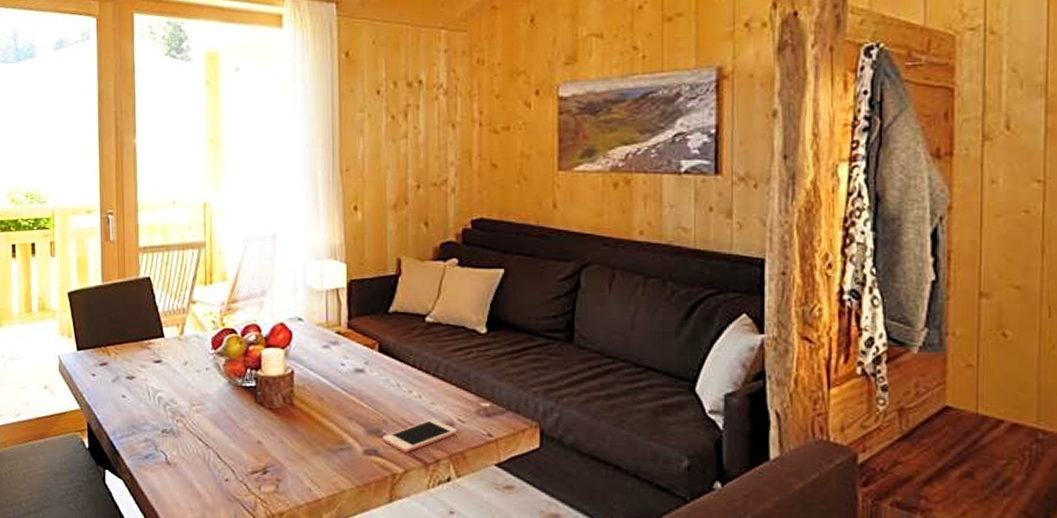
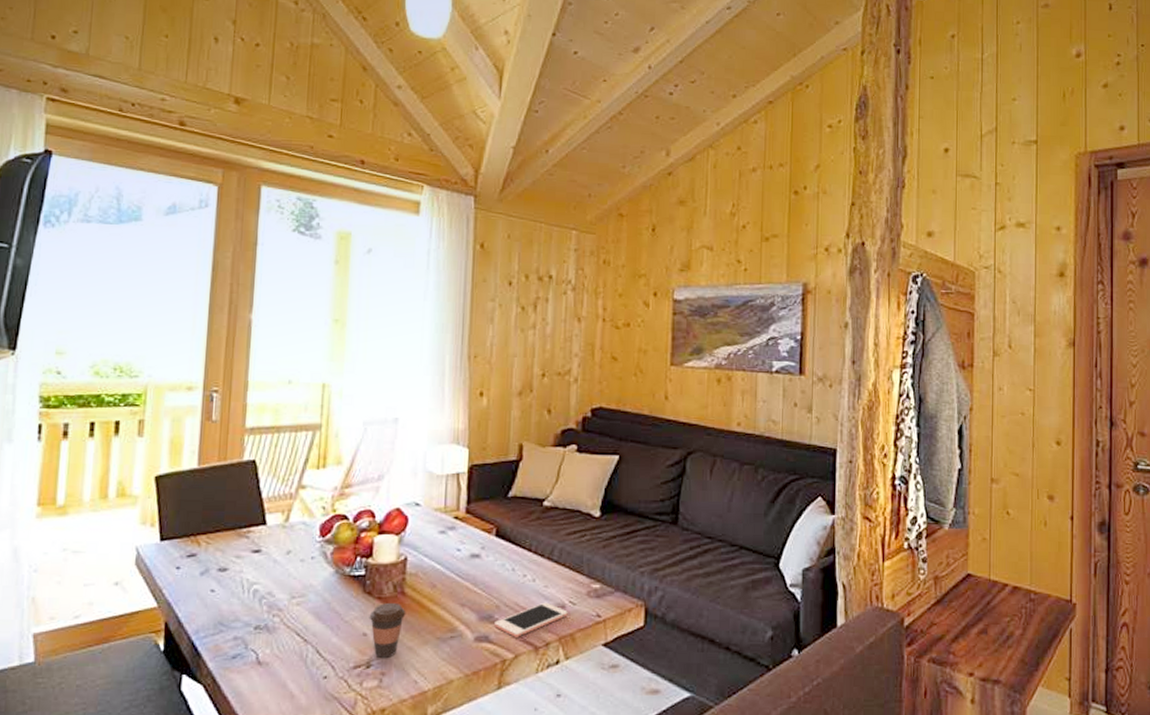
coffee cup: none [262,413,297,465] -> present [369,602,406,658]

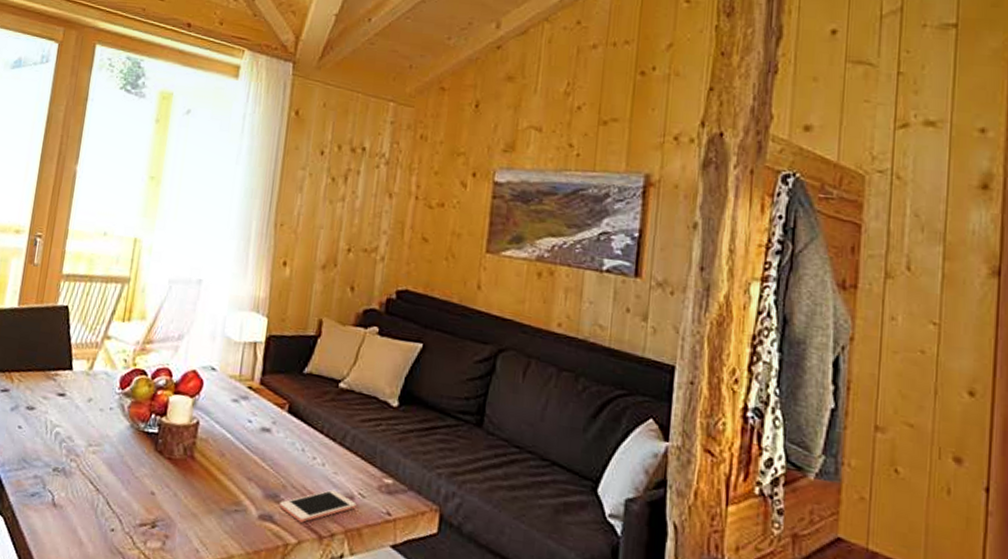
coffee cup: present [369,602,406,658] -> none [158,464,194,521]

